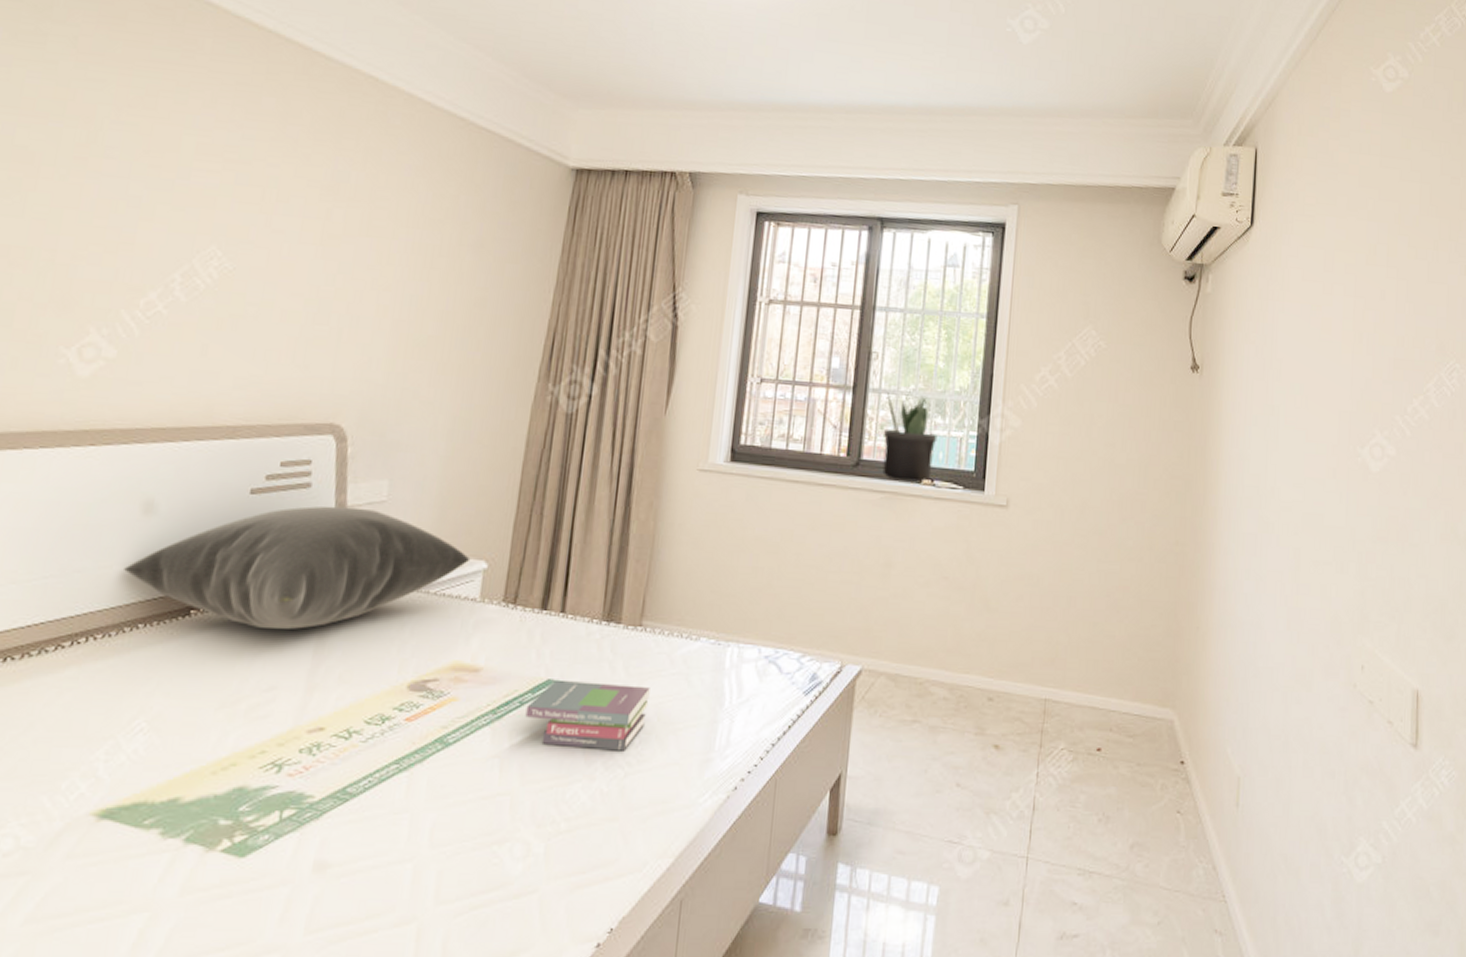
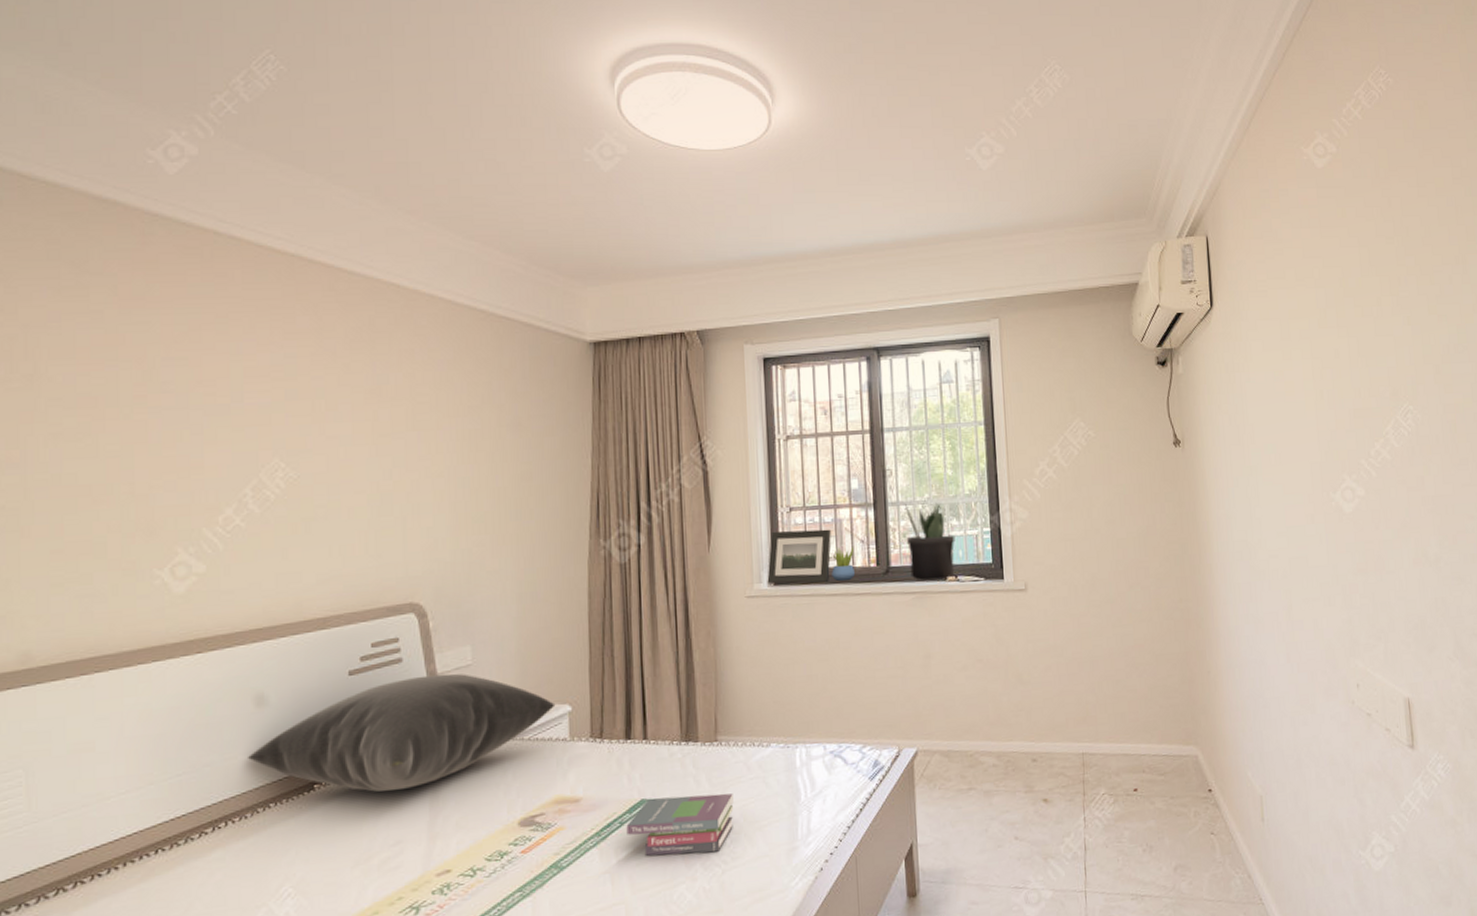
picture frame: none [724,401,802,467] -> present [767,529,831,584]
succulent plant: none [796,430,824,469] -> present [831,547,855,582]

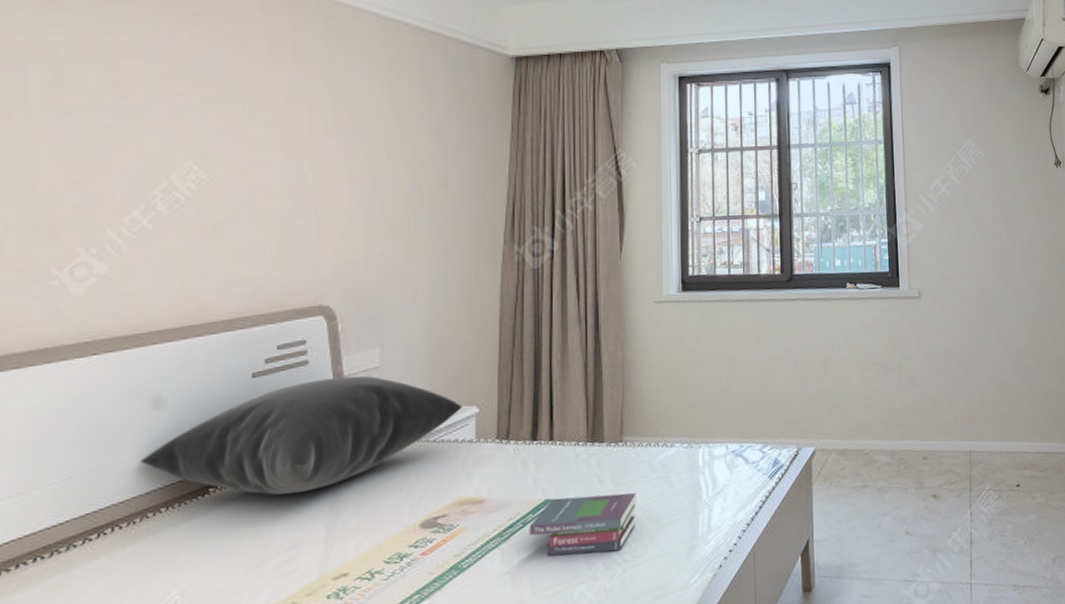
picture frame: present [767,529,831,584] -> none [676,238,739,290]
succulent plant: present [831,547,855,582] -> none [738,255,760,288]
planter: present [904,502,956,581] -> none [808,214,855,288]

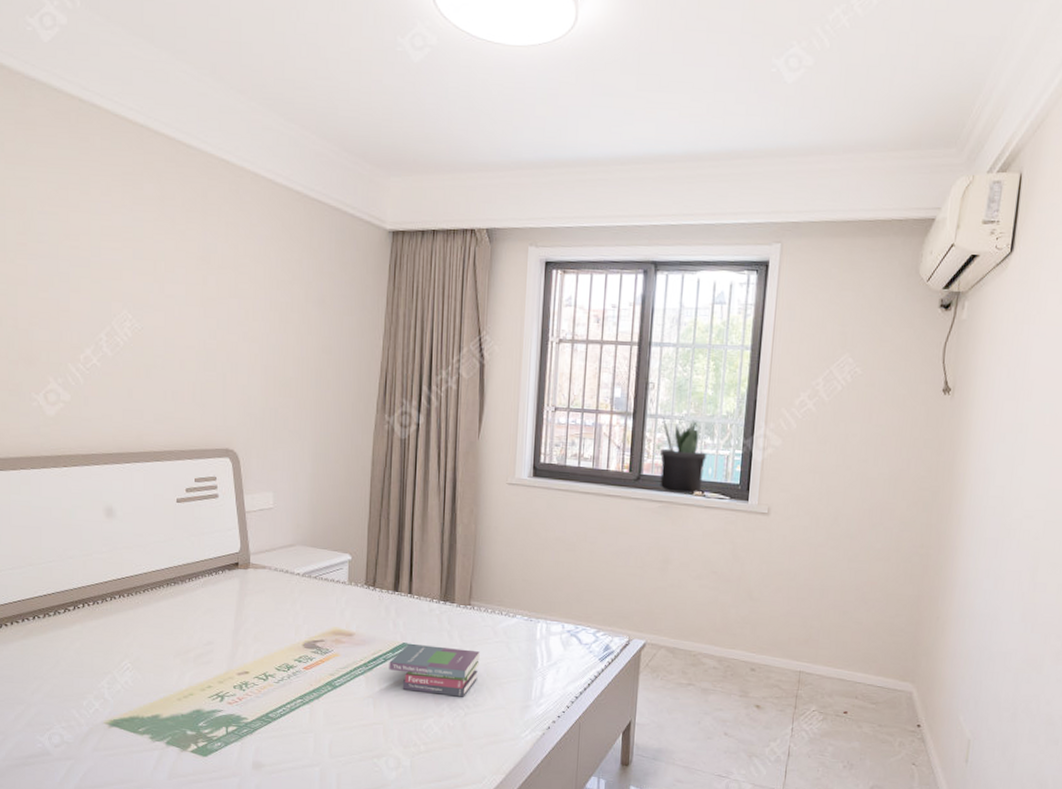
cushion: present [139,375,463,495] -> none [99,511,339,602]
planter: none [808,214,855,288] -> present [660,416,707,494]

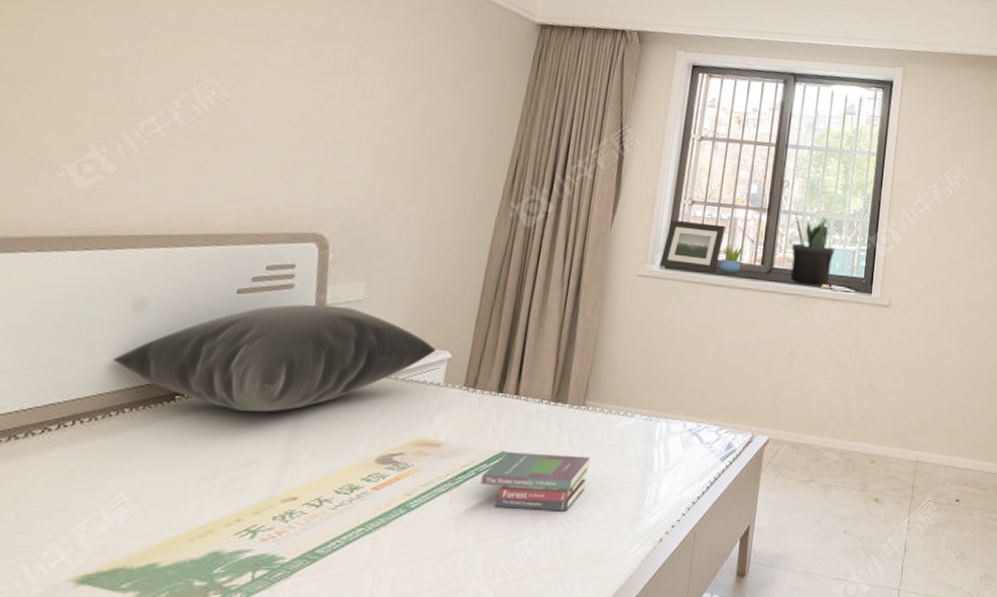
cushion: none [99,511,339,602] -> present [111,304,437,412]
picture frame: none [527,427,591,481] -> present [659,219,726,274]
succulent plant: none [587,450,609,482] -> present [719,244,743,275]

